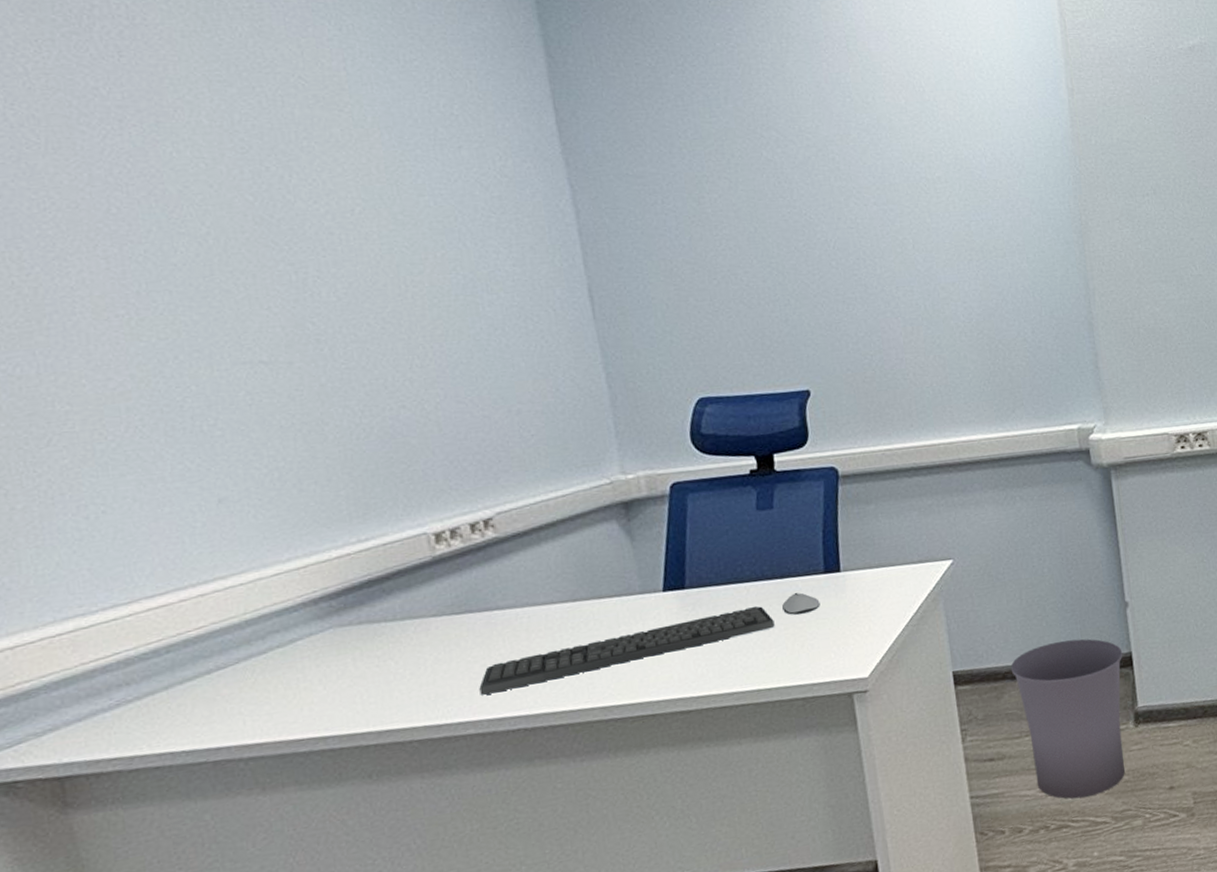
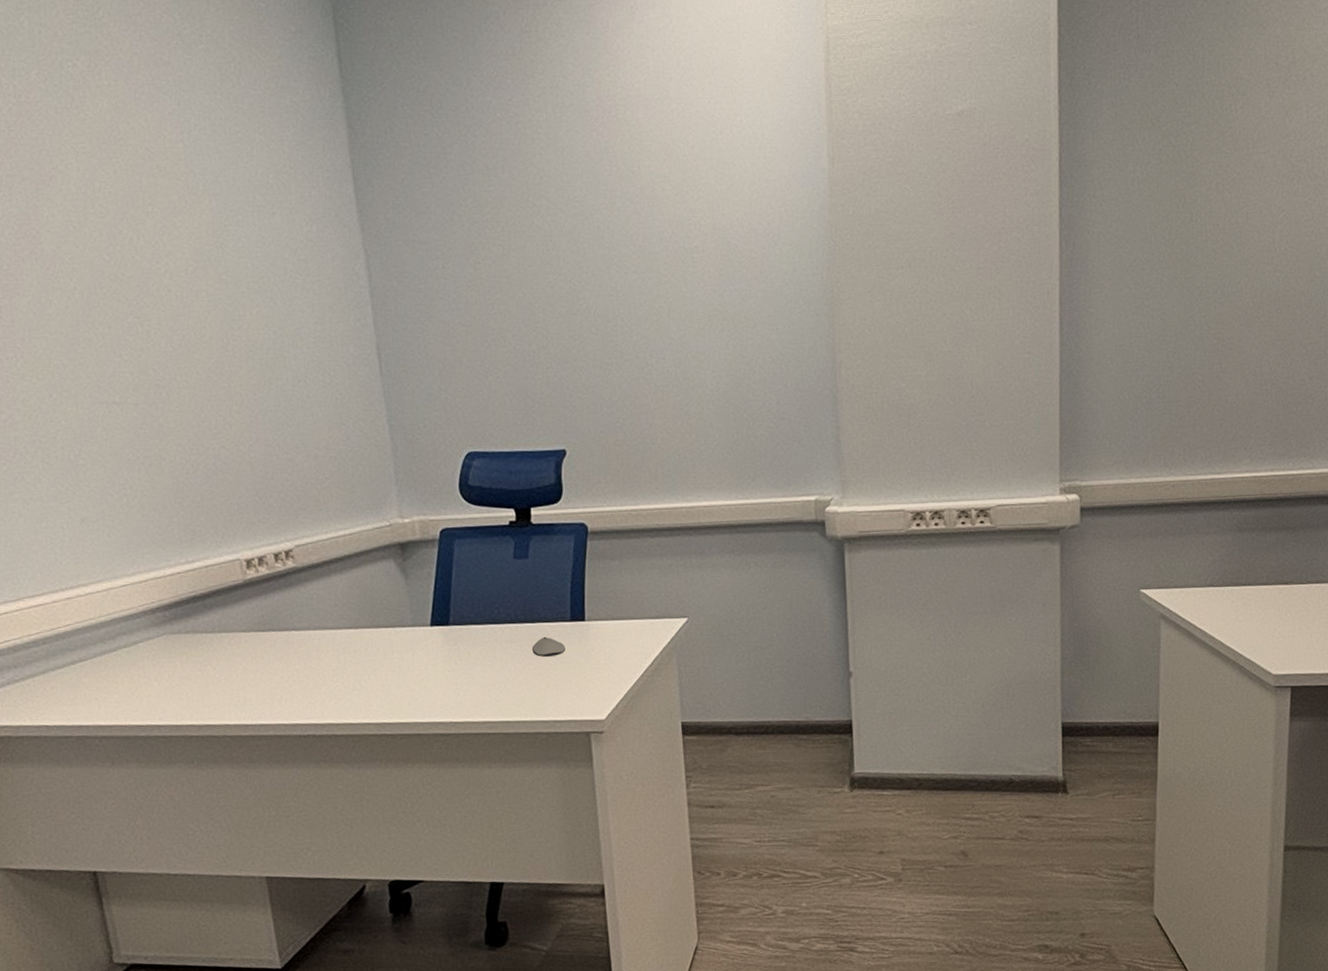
computer keyboard: present [479,605,775,695] -> none [278,645,525,703]
waste bin: present [1010,639,1125,799] -> none [735,703,844,852]

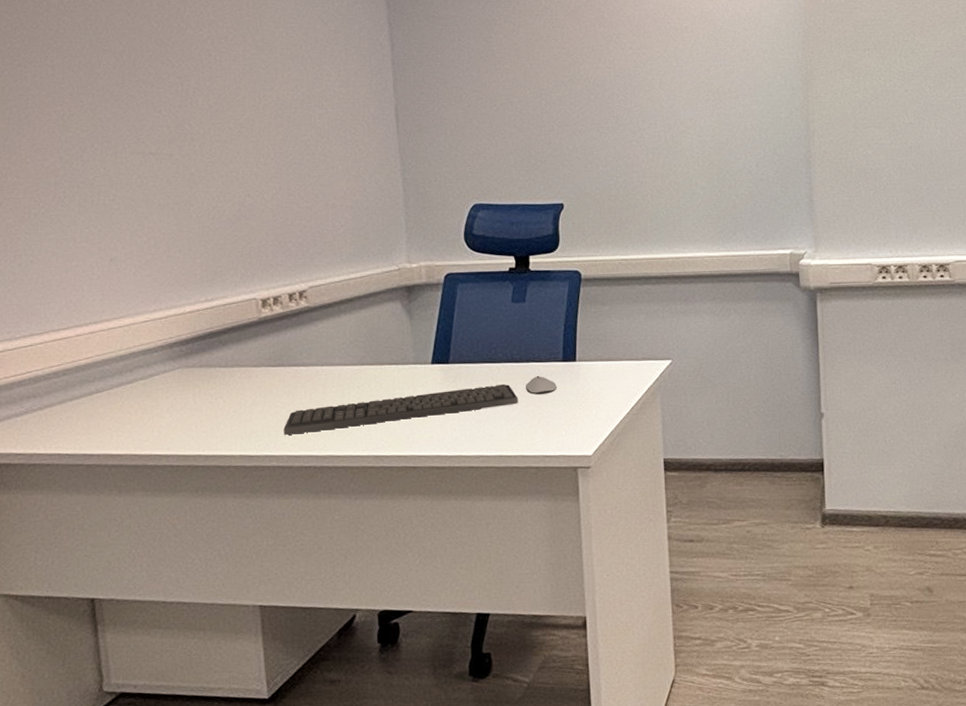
computer keyboard: none [278,645,525,703] -> present [283,383,518,435]

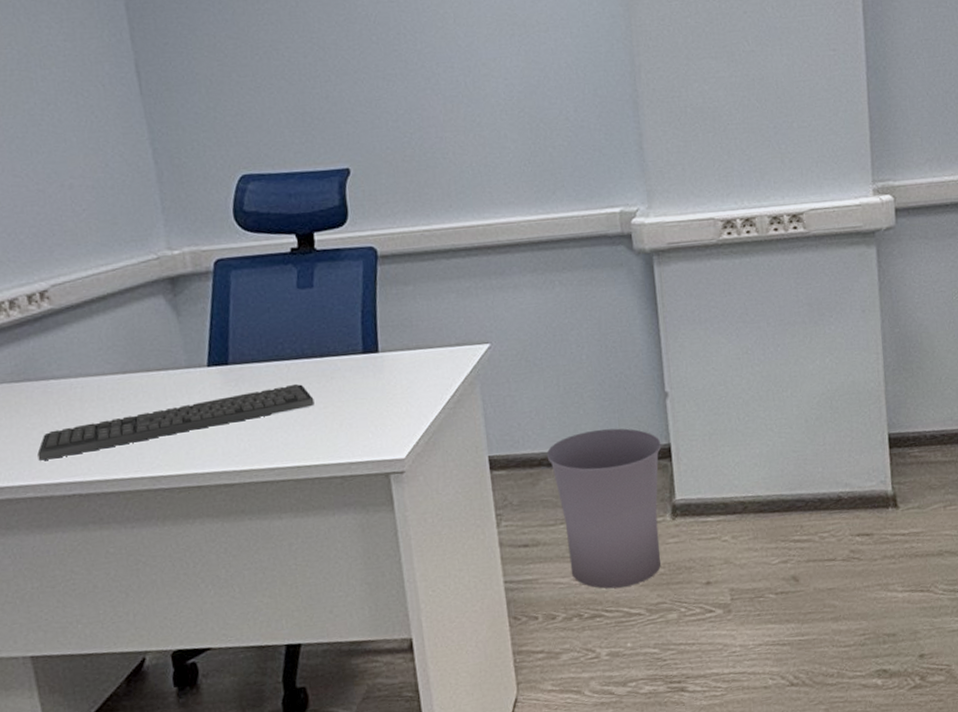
computer mouse: present [526,376,557,395] -> none [322,372,359,395]
waste bin: none [714,442,816,586] -> present [546,428,662,589]

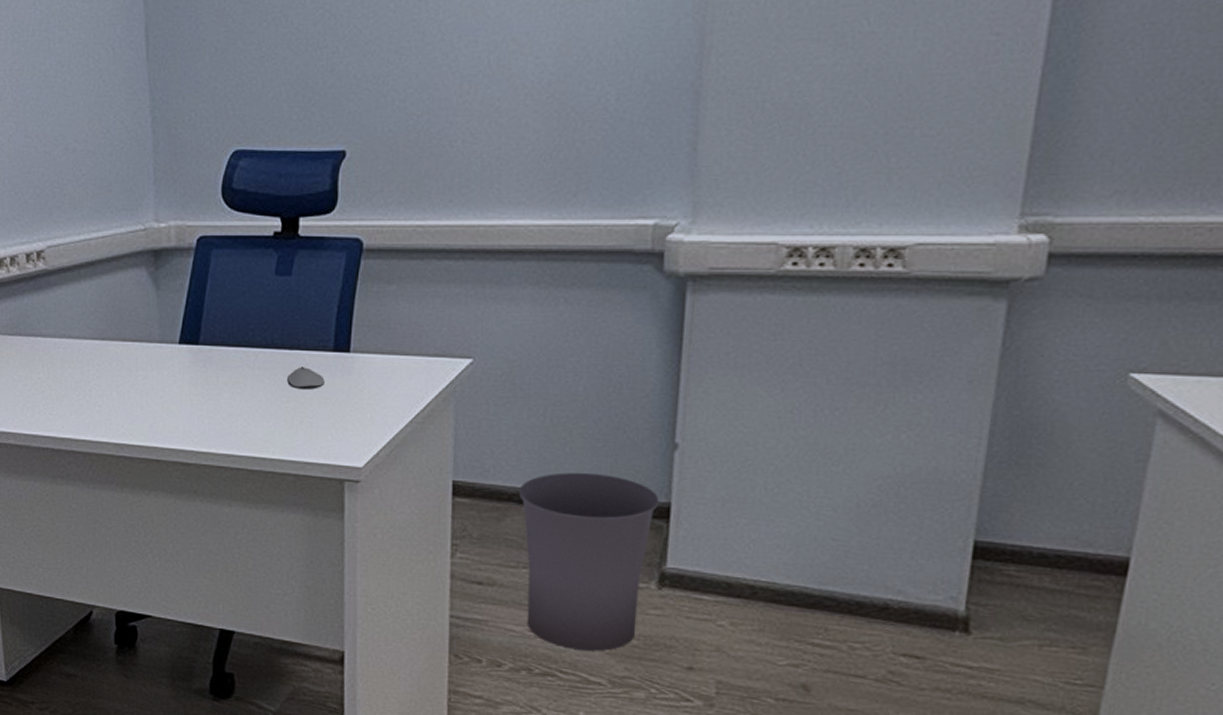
computer keyboard: present [37,383,315,461] -> none [21,373,278,412]
computer mouse: none [322,372,359,395] -> present [287,367,325,391]

